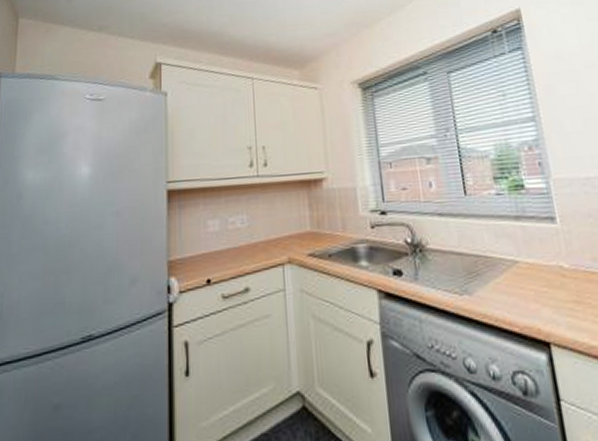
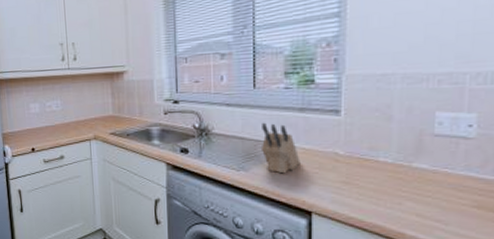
knife block: none [479,233,527,296] -> present [262,122,300,174]

